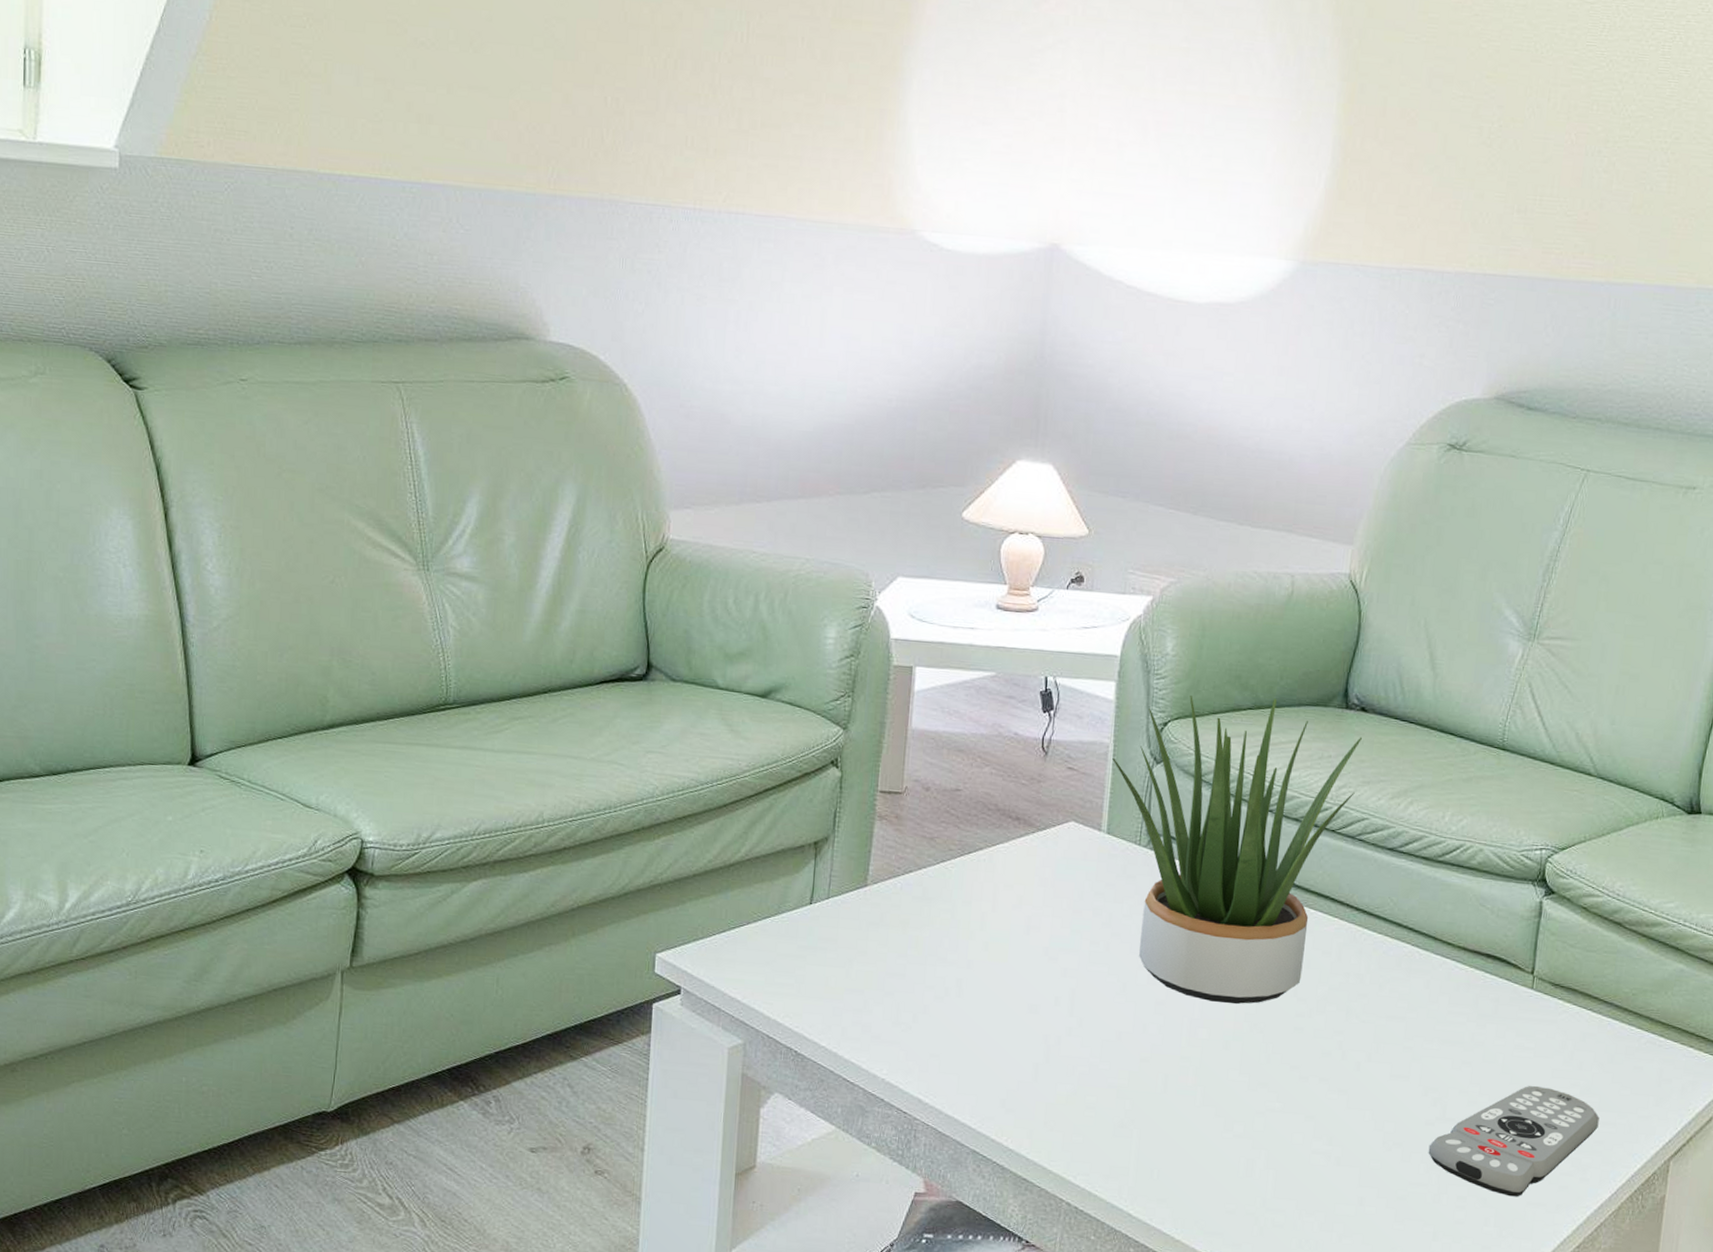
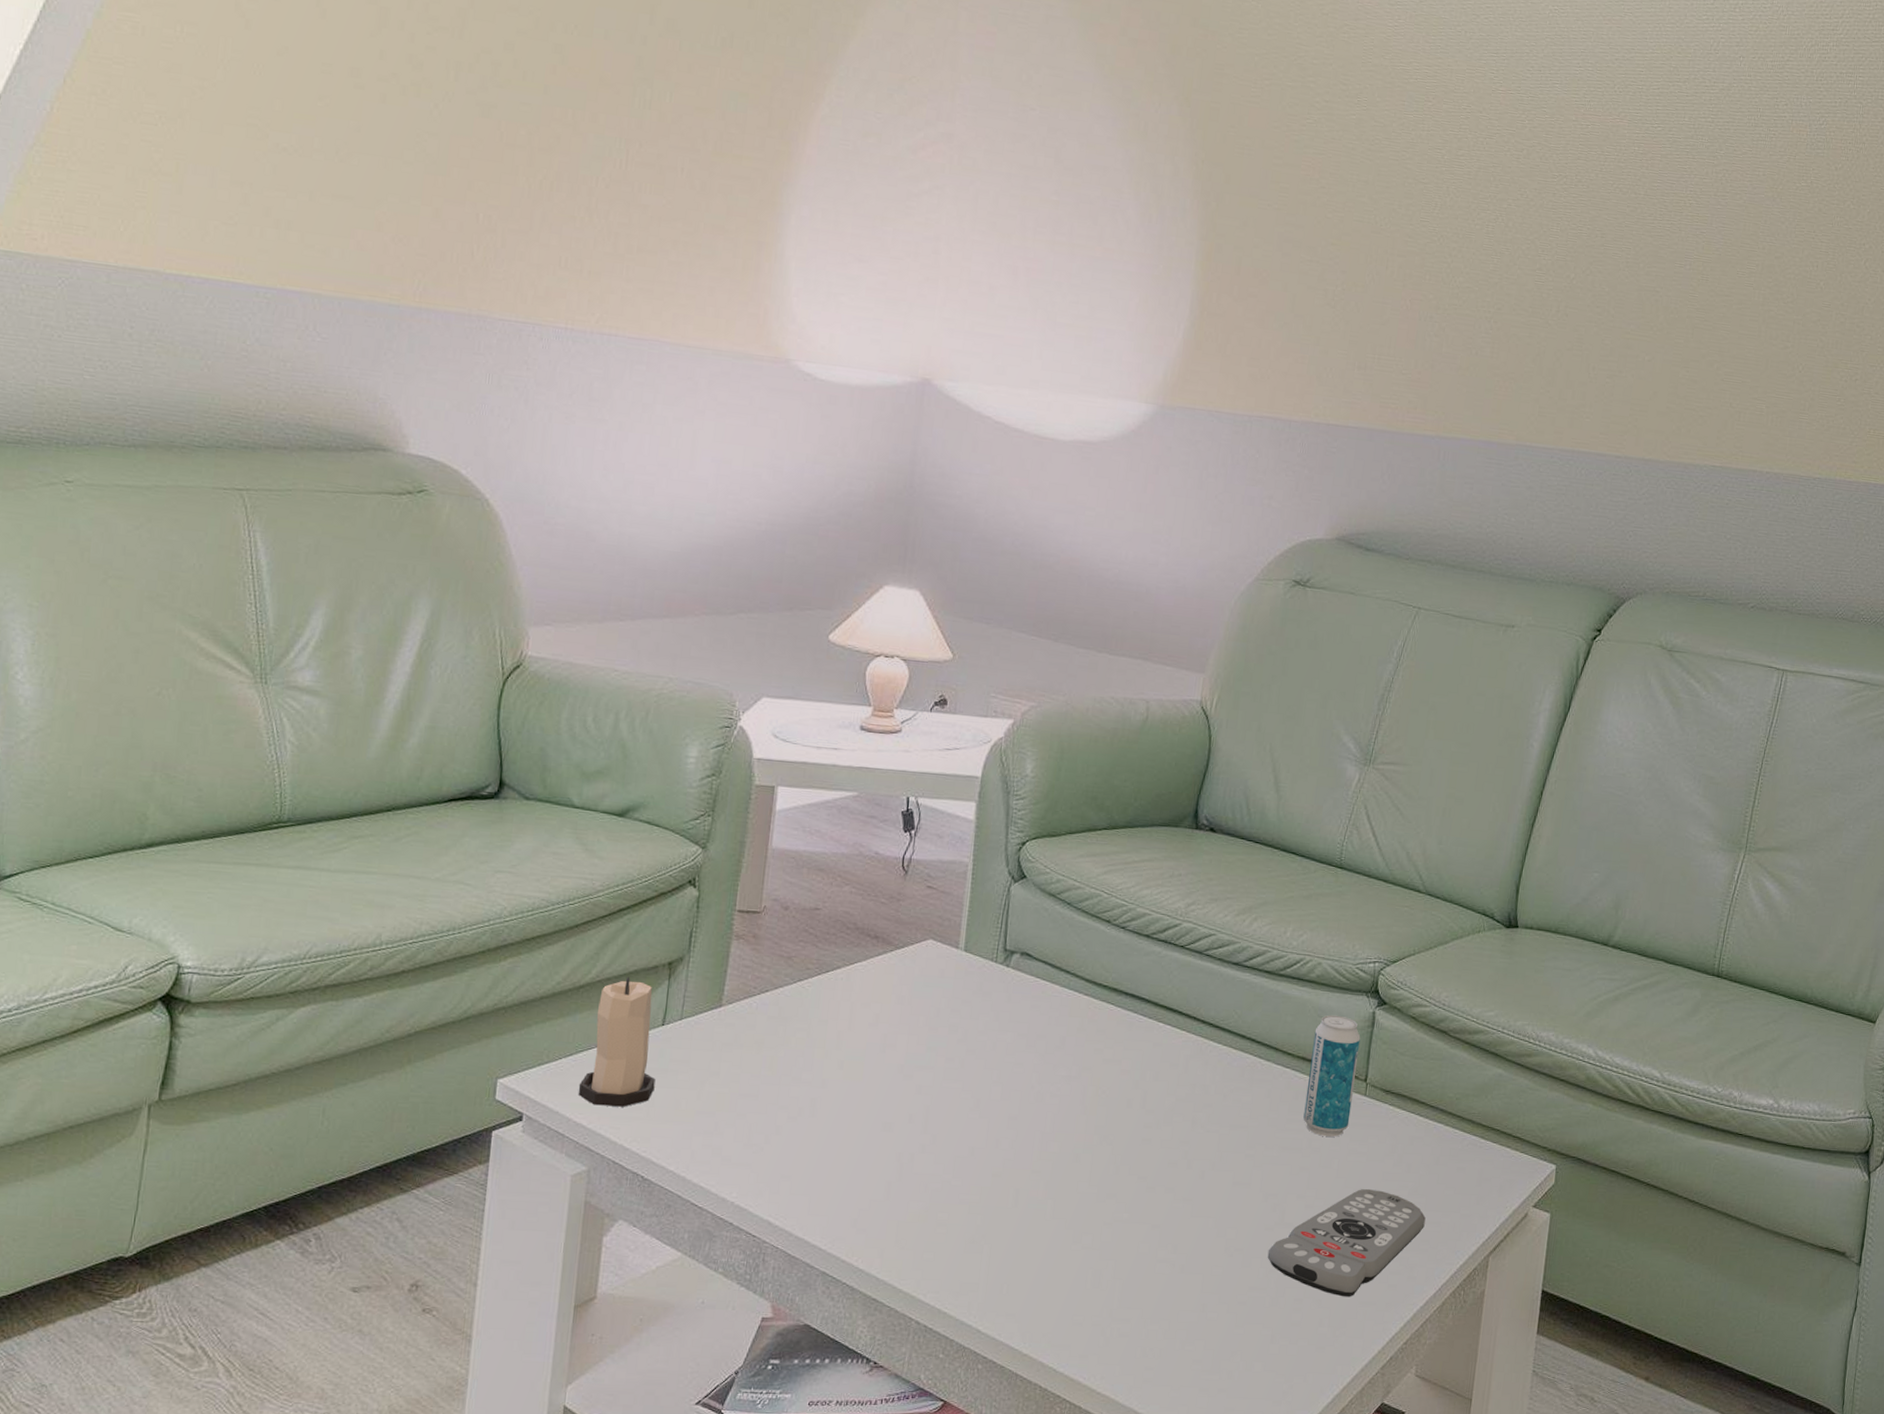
candle: none [732,855,805,983] -> present [578,976,656,1107]
potted plant: present [1112,696,1362,1005] -> none [971,816,1210,1118]
beverage can: none [1465,903,1527,1031] -> present [1303,1014,1361,1137]

